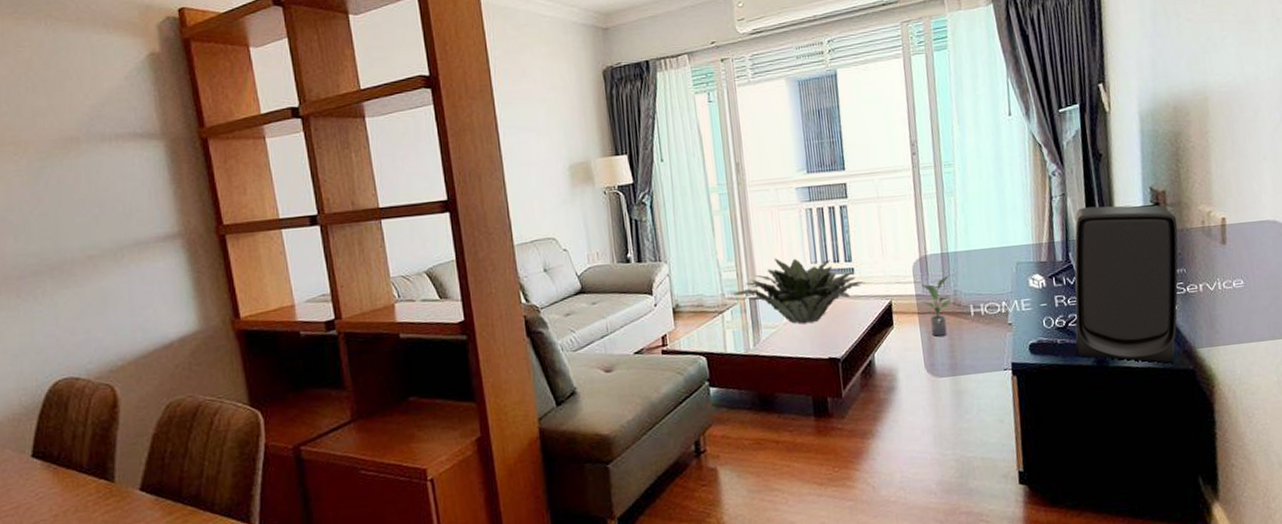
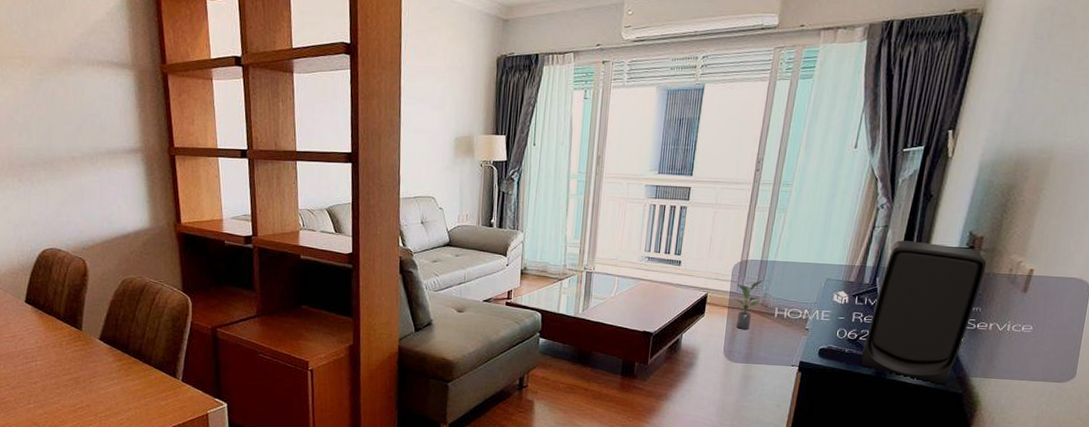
plant: present [732,258,866,325] -> none [572,242,689,301]

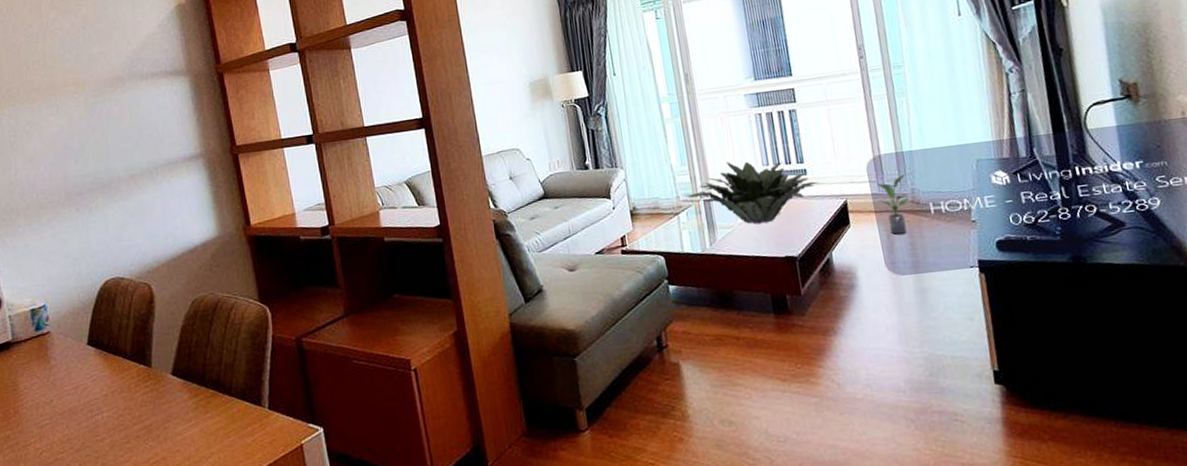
plant: none [572,242,689,301] -> present [686,161,819,225]
speaker: present [859,240,987,386] -> none [1037,97,1162,260]

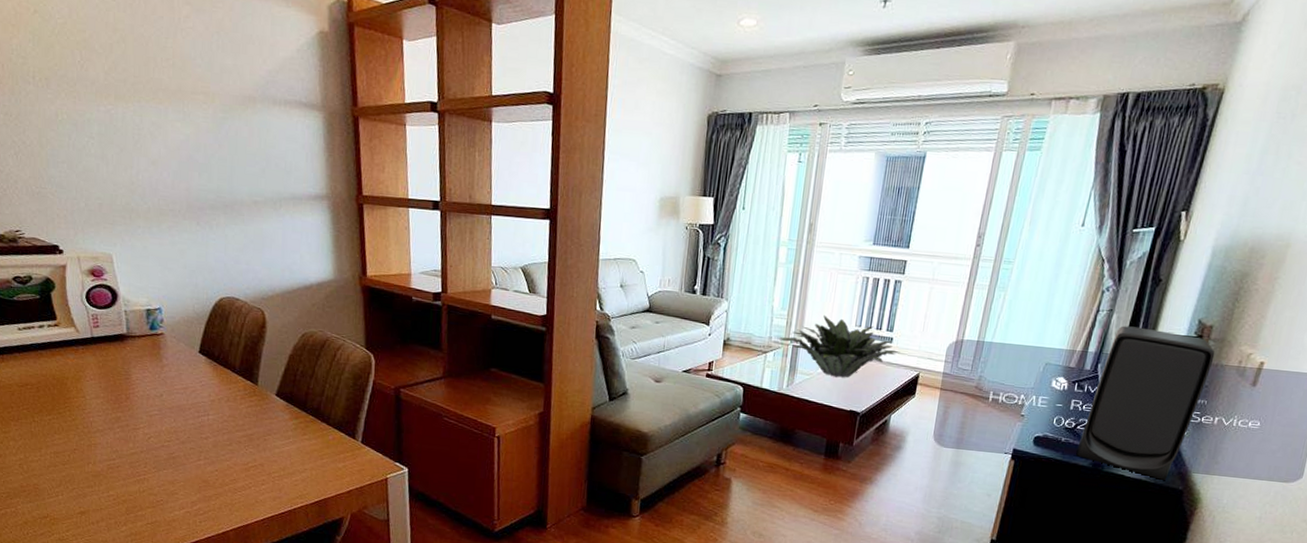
potted plant: present [876,173,909,235] -> none [947,361,980,413]
speaker: none [1037,97,1162,260] -> present [1076,326,1215,481]

